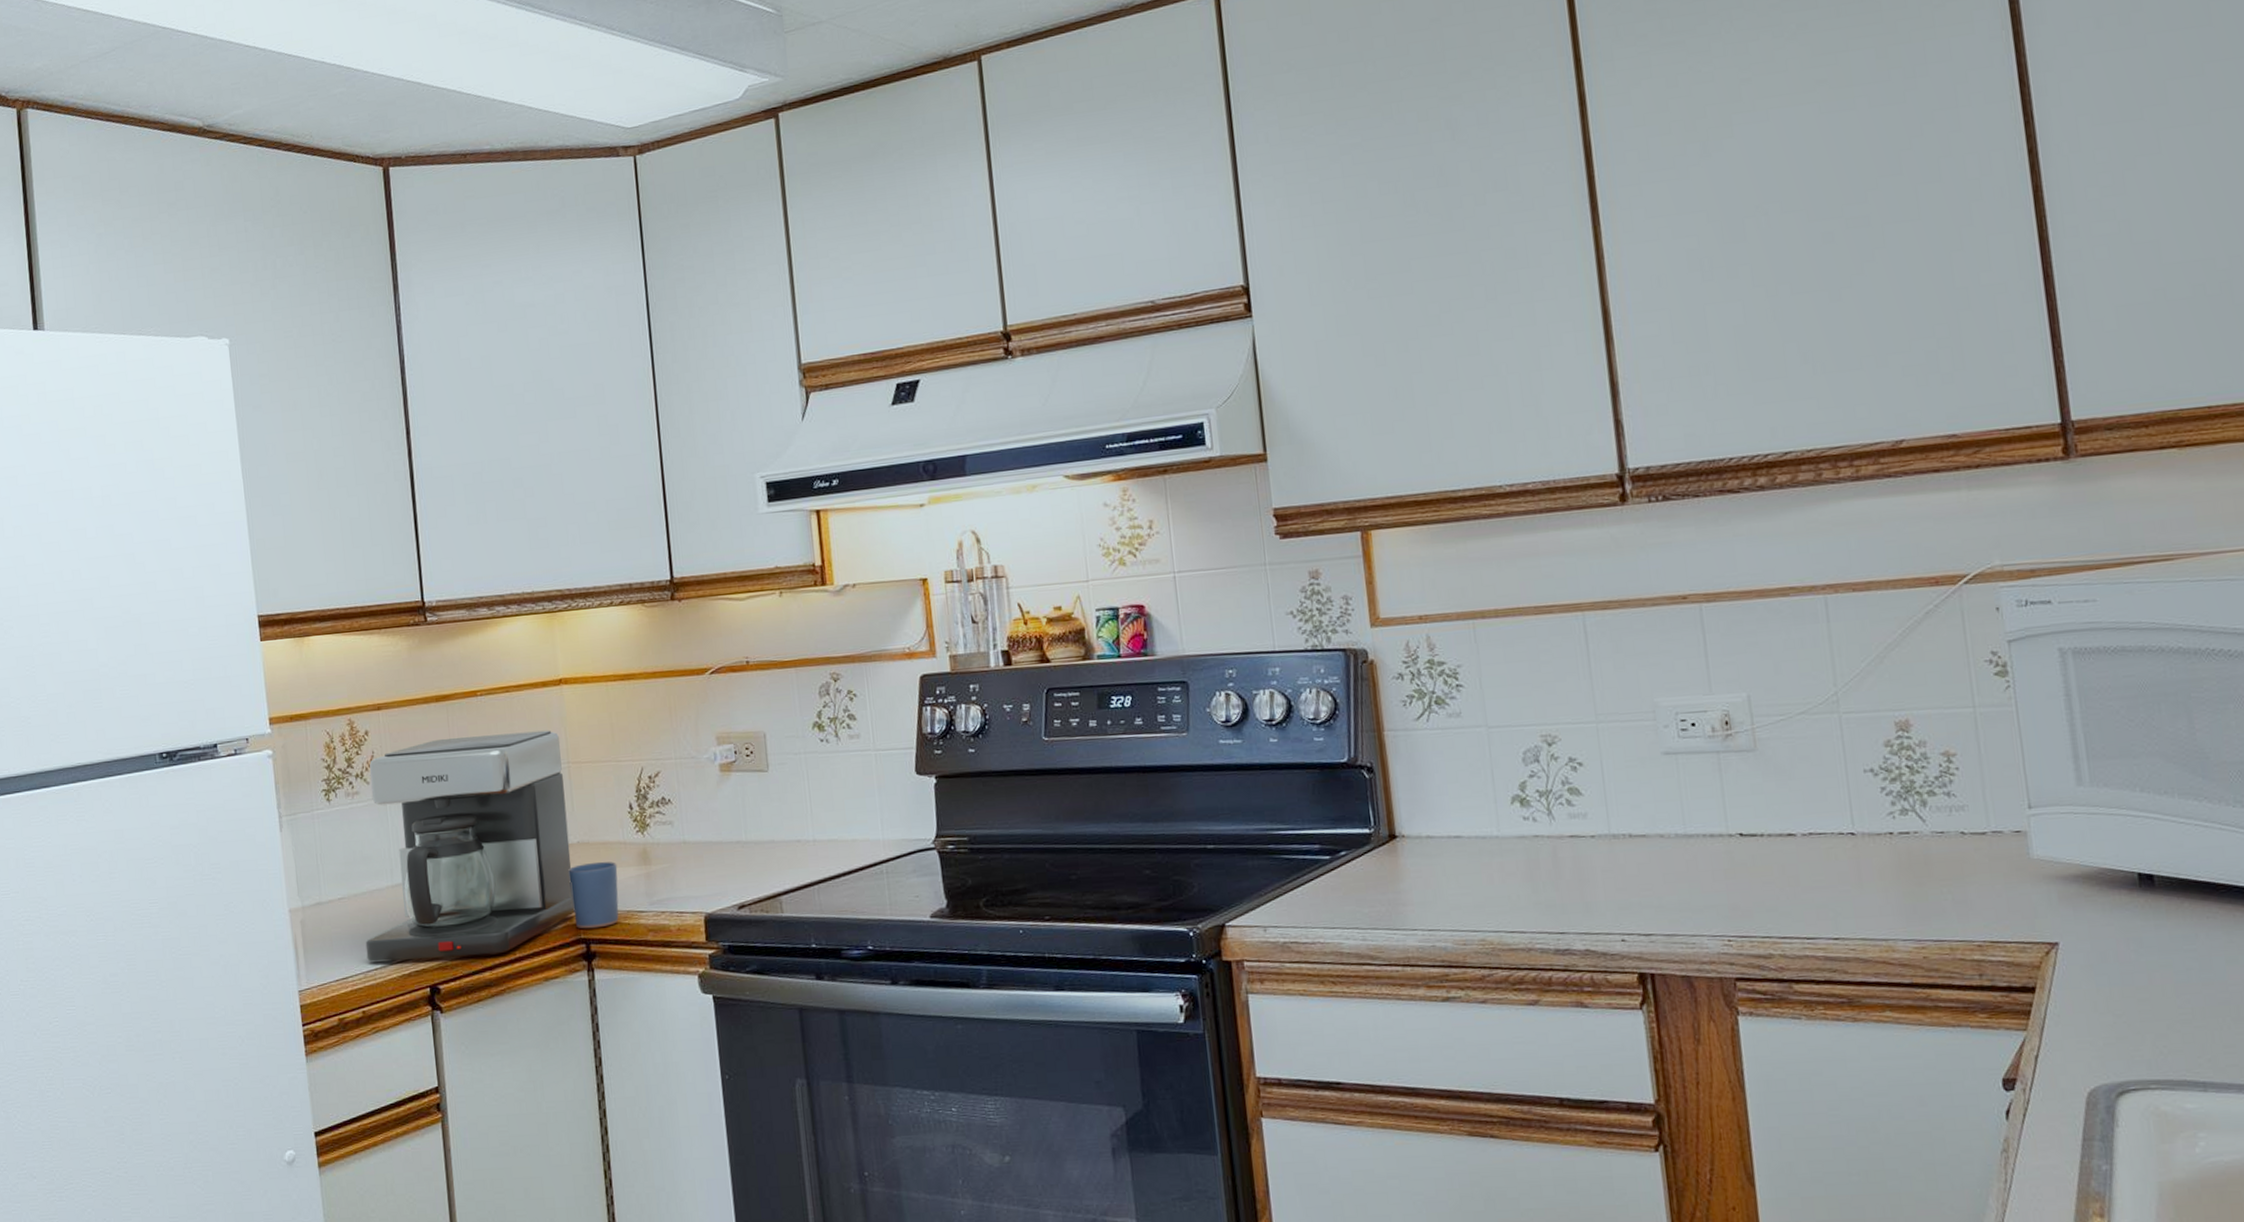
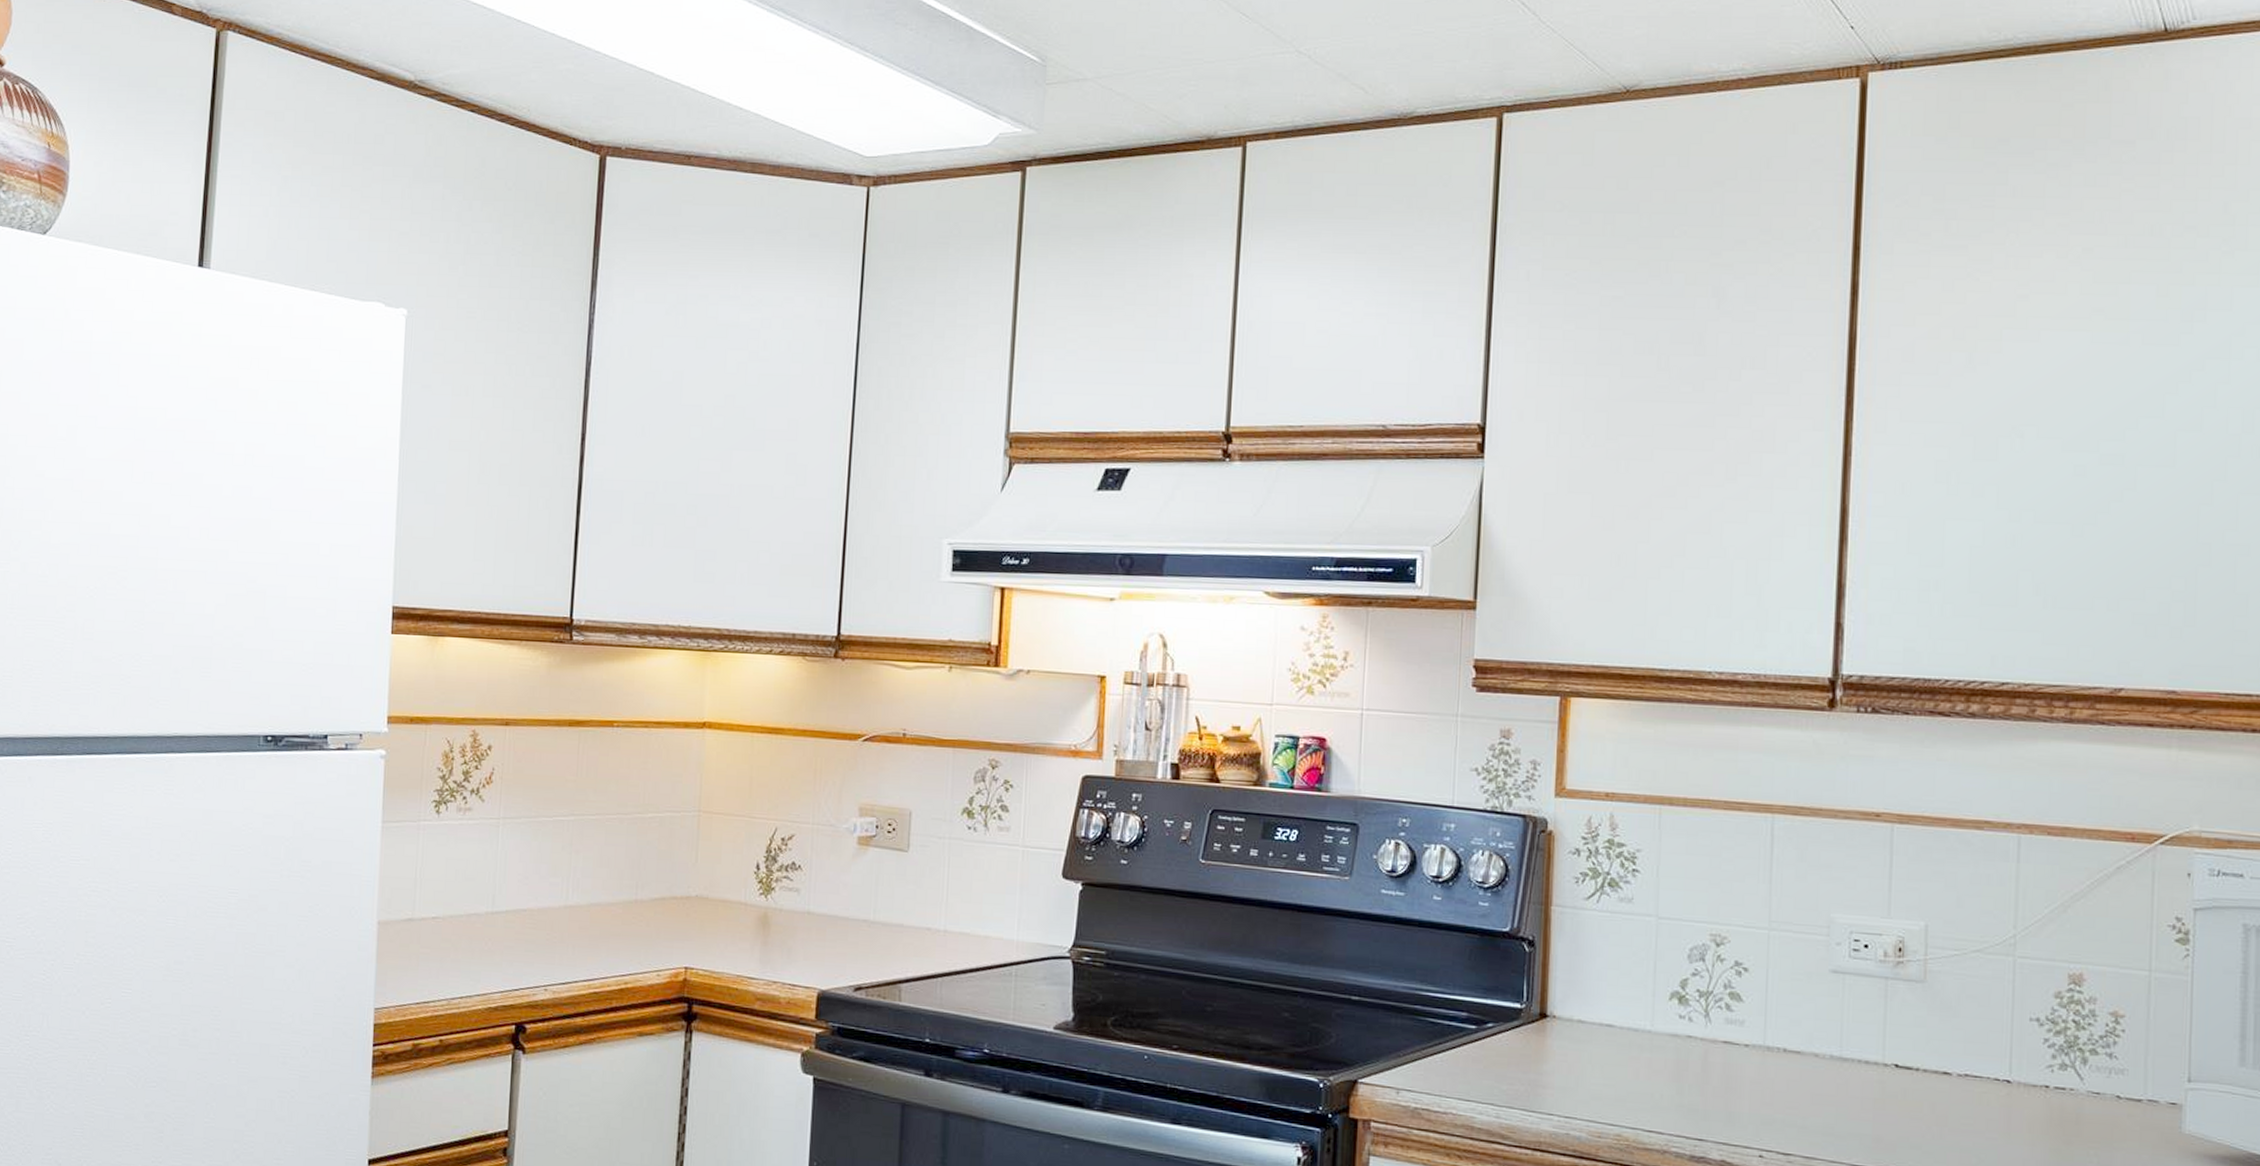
coffee maker: present [365,730,575,962] -> none [453,766,694,1001]
mug: present [568,861,619,929] -> none [680,919,734,989]

